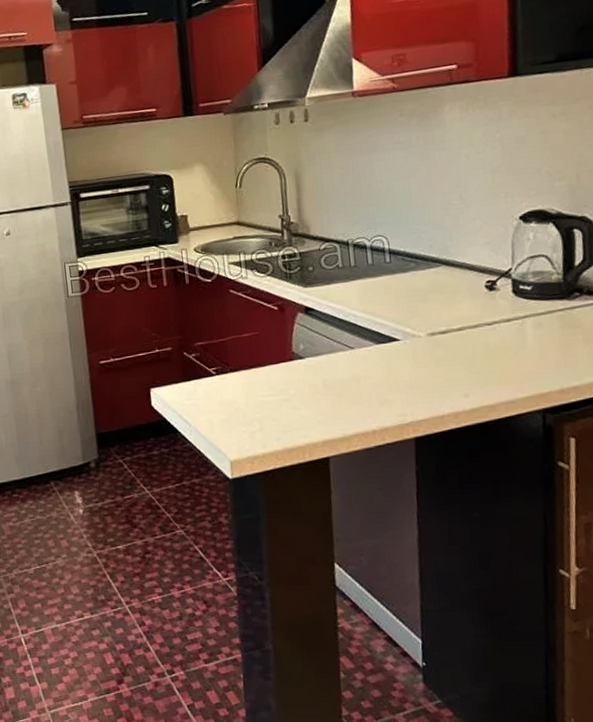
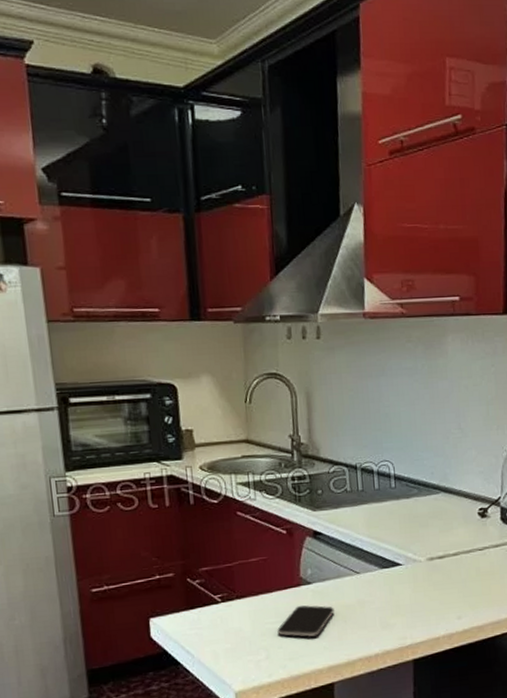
smartphone: none [270,379,328,411] -> present [277,605,334,637]

